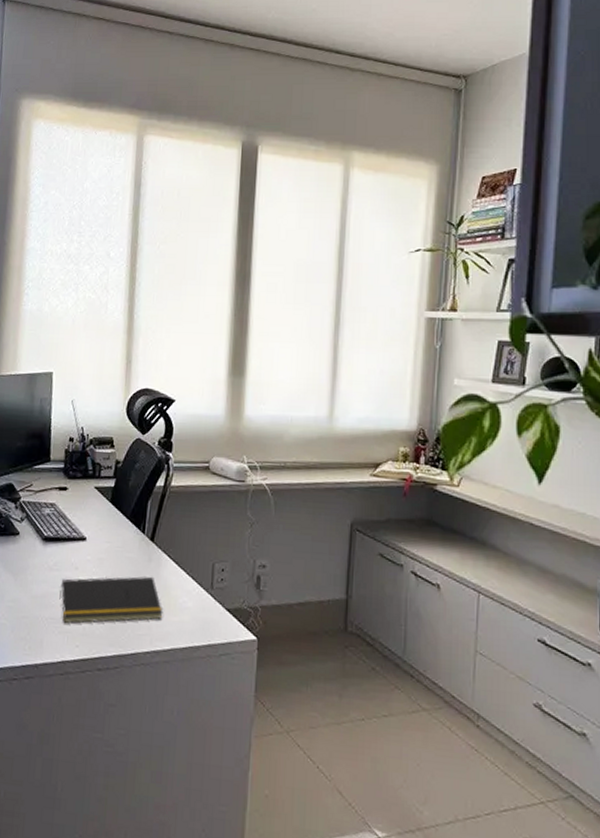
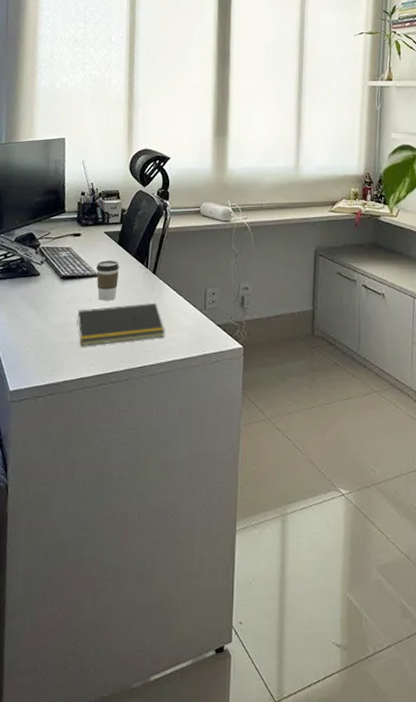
coffee cup: none [83,521,112,570] -> present [95,261,120,301]

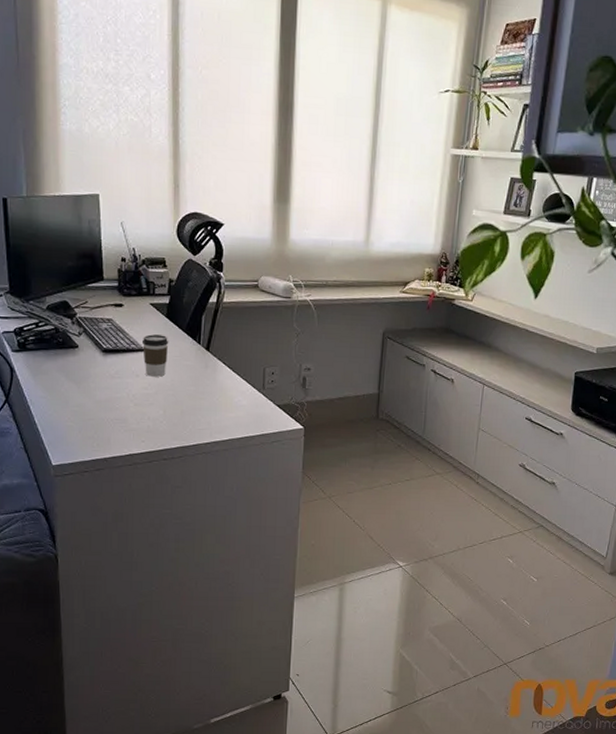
notepad: present [77,302,165,347] -> none [123,380,221,423]

